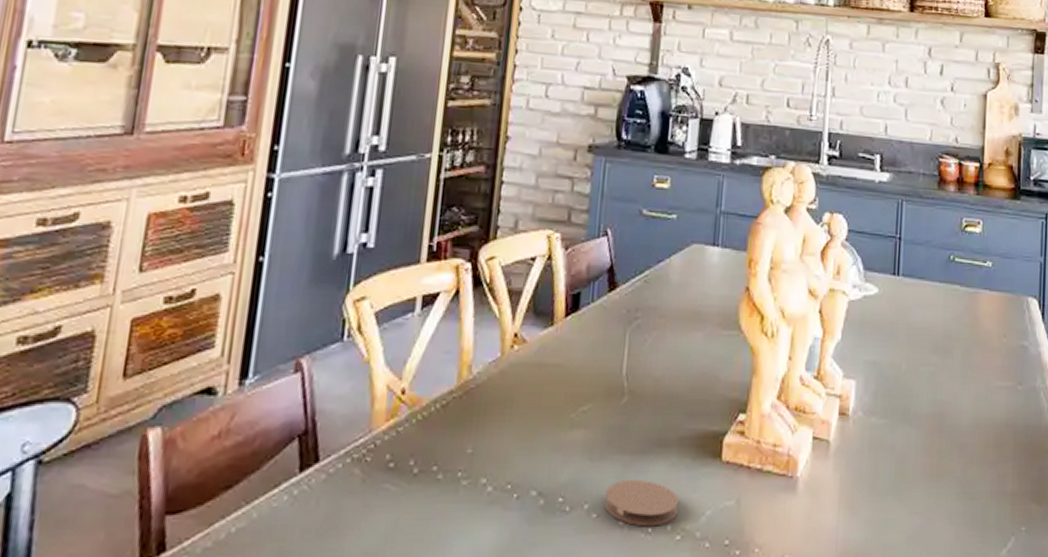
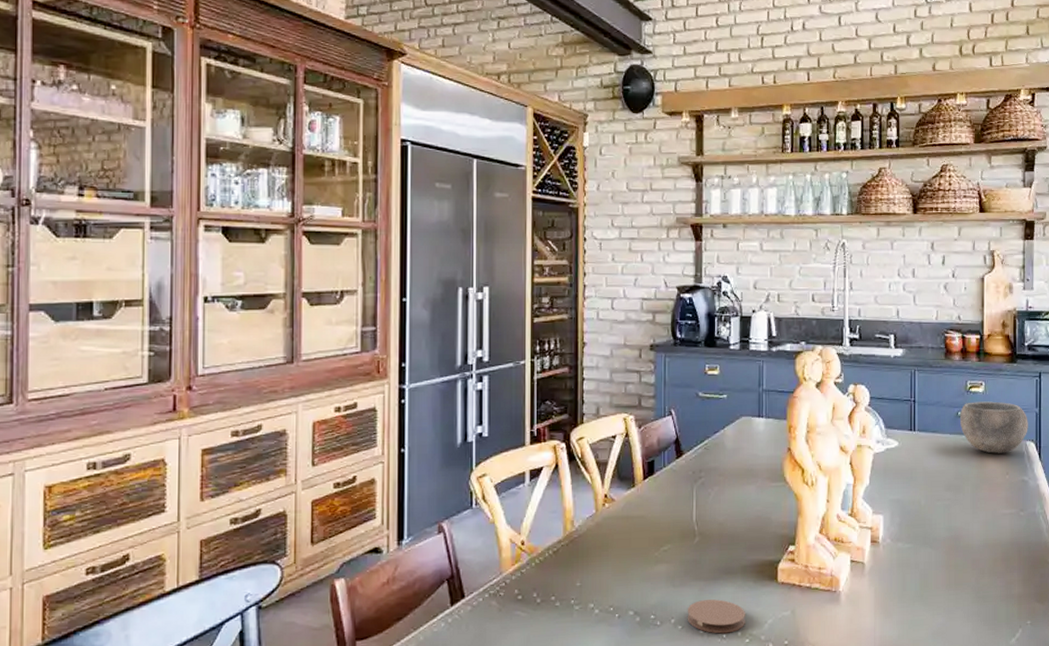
bowl: none [952,244,1031,310] -> present [960,401,1028,454]

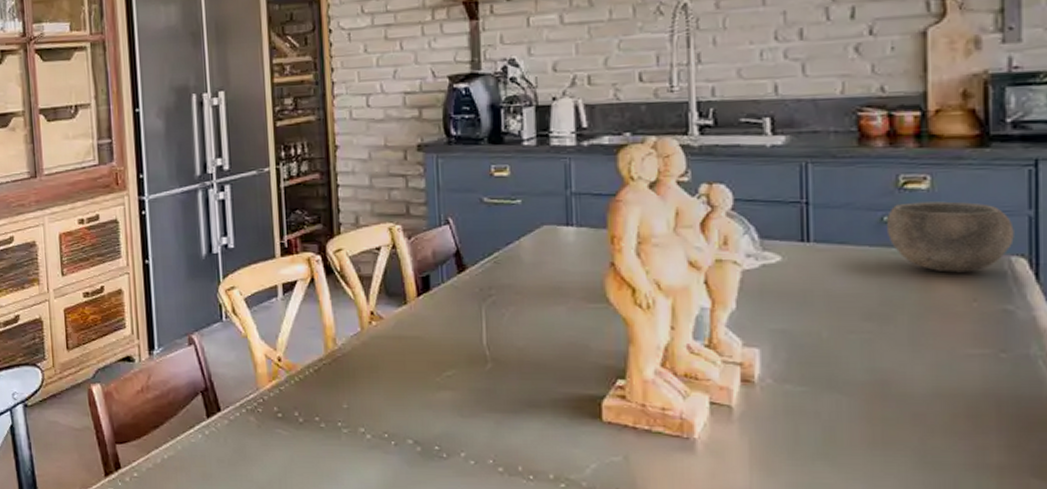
coaster: present [687,599,745,634] -> none [480,434,559,475]

